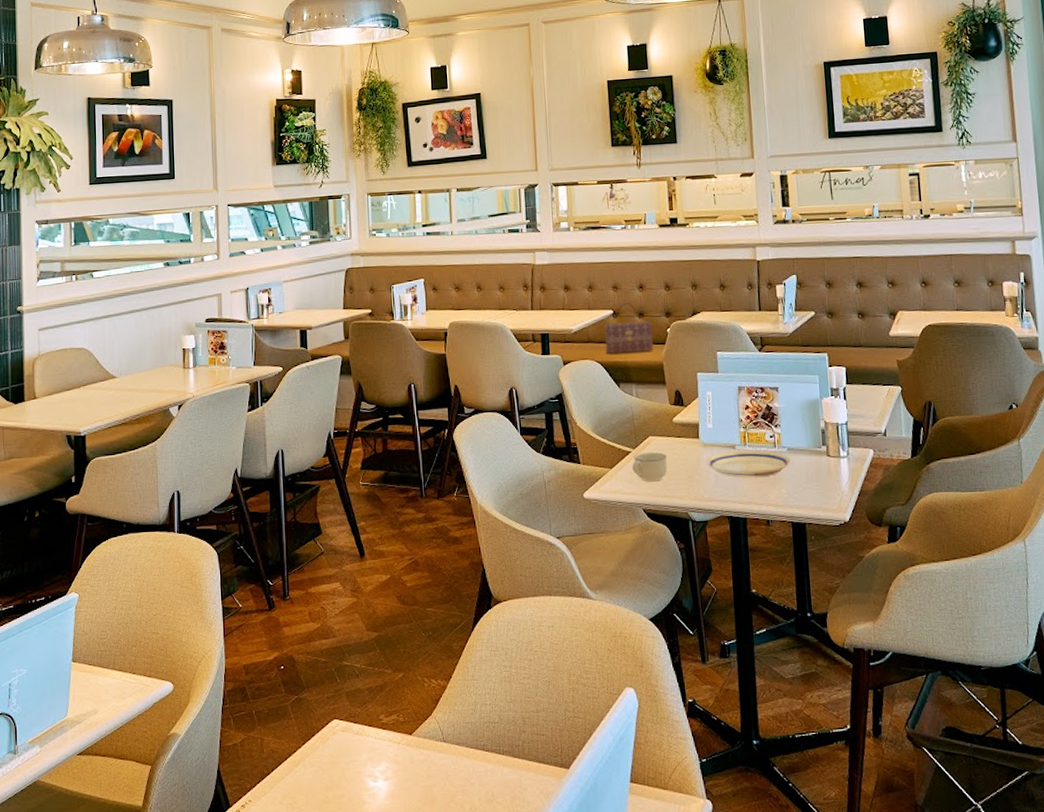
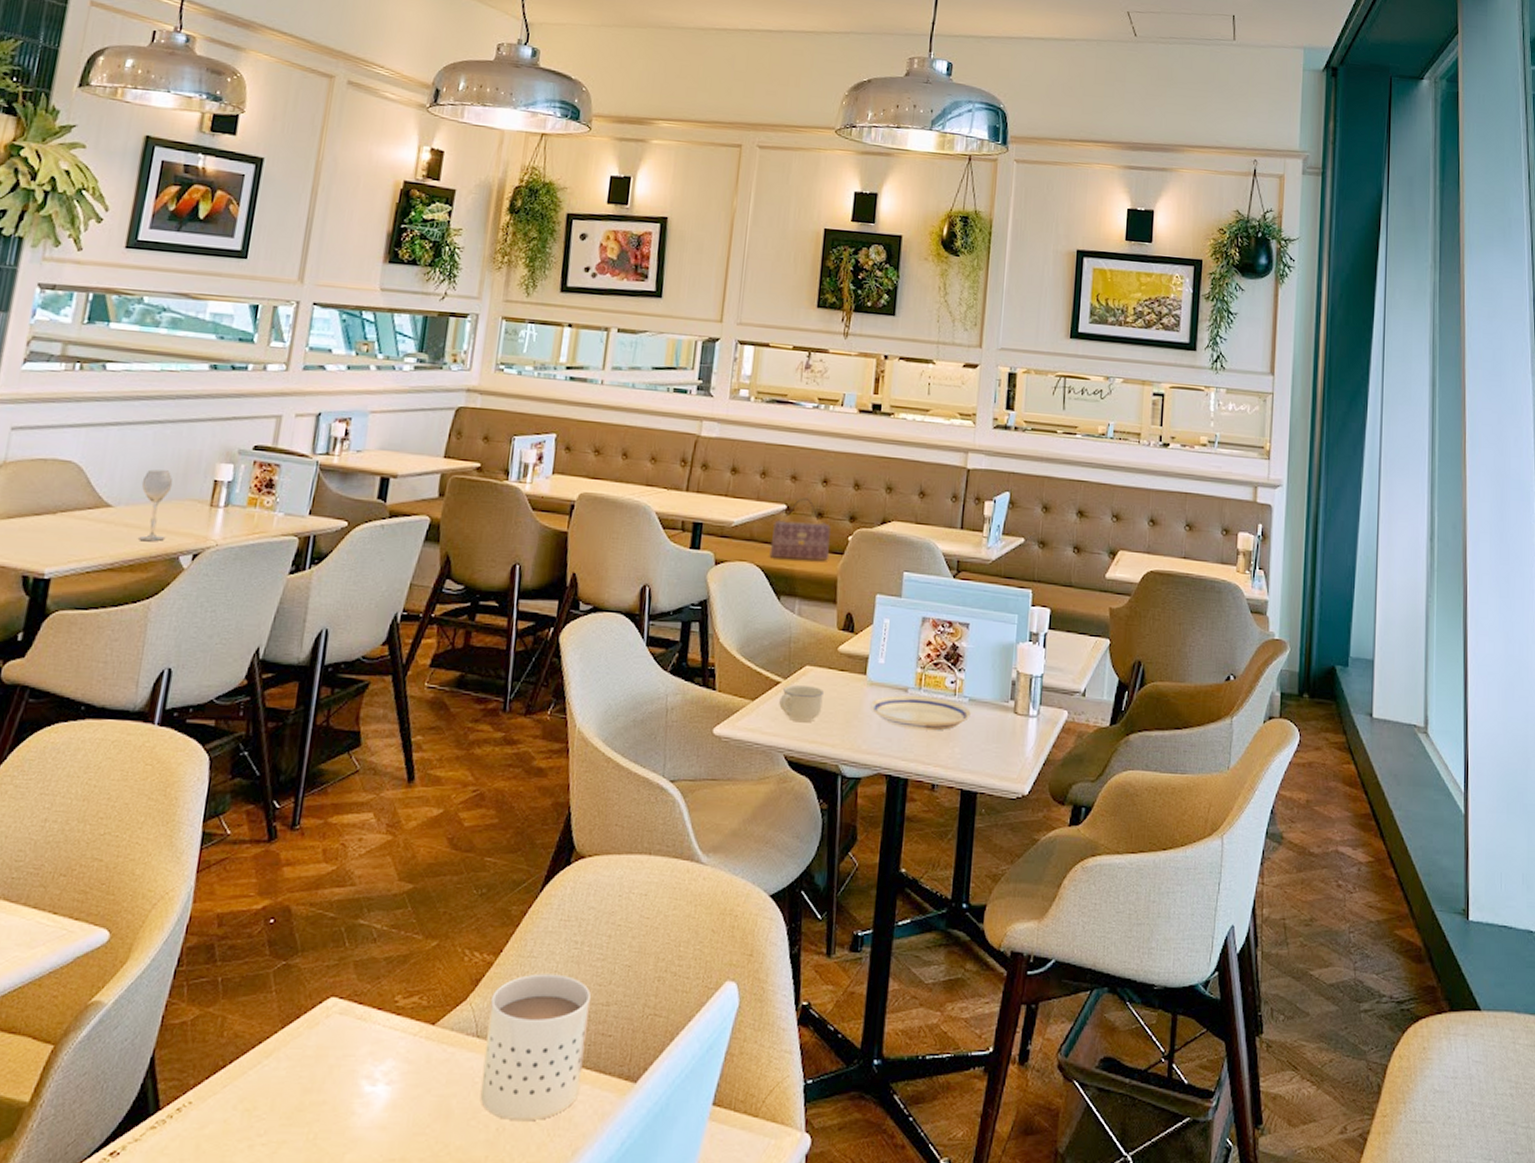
wineglass: none [133,346,157,400] -> present [139,469,173,542]
mug: none [449,691,527,802] -> present [480,973,592,1122]

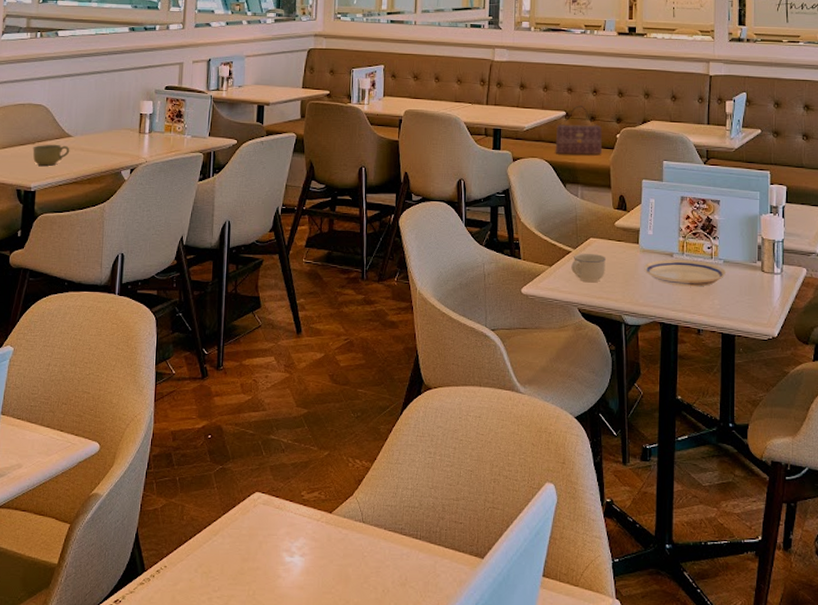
teacup: none [51,516,108,545] -> present [32,145,70,166]
wineglass: present [139,469,173,542] -> none [90,108,112,161]
mug: present [480,973,592,1122] -> none [369,476,445,586]

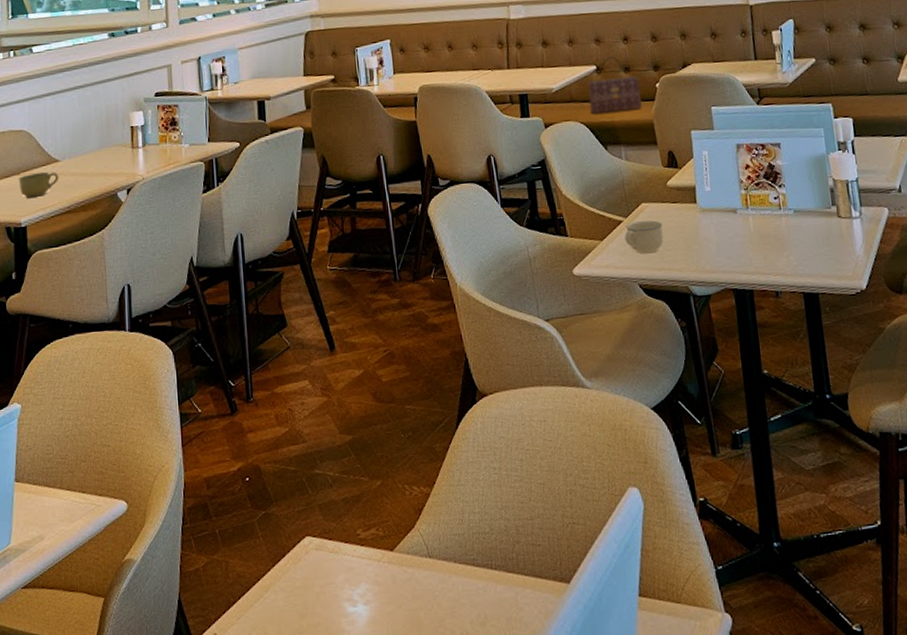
plate: present [643,259,726,287] -> none [705,214,798,246]

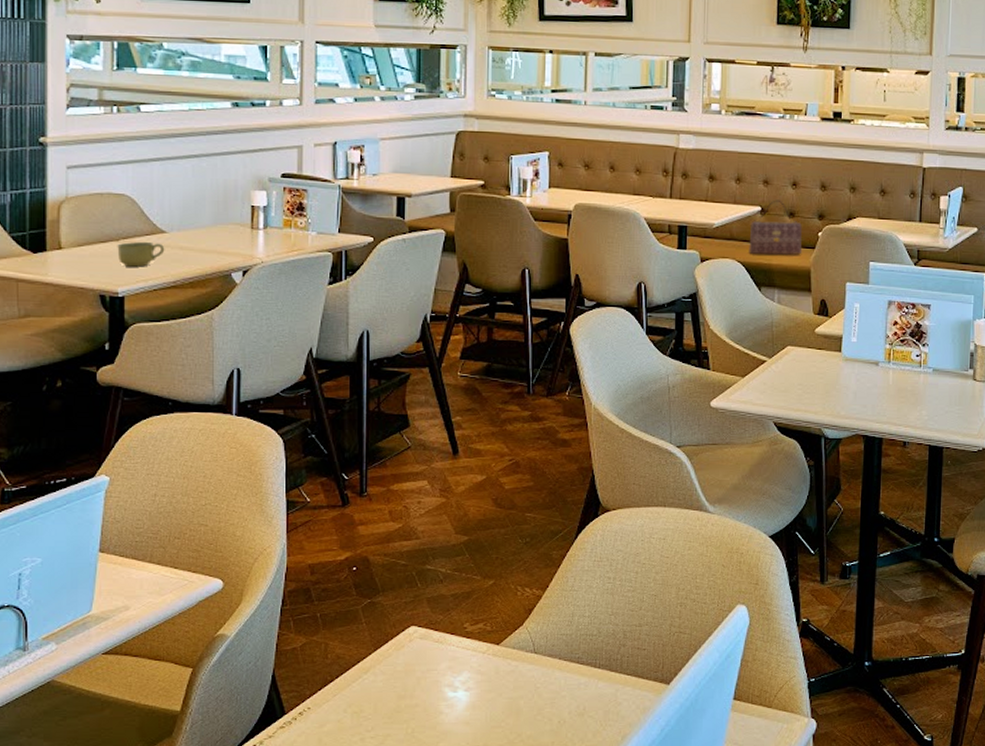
cup: present [624,220,664,254] -> none [766,363,806,394]

